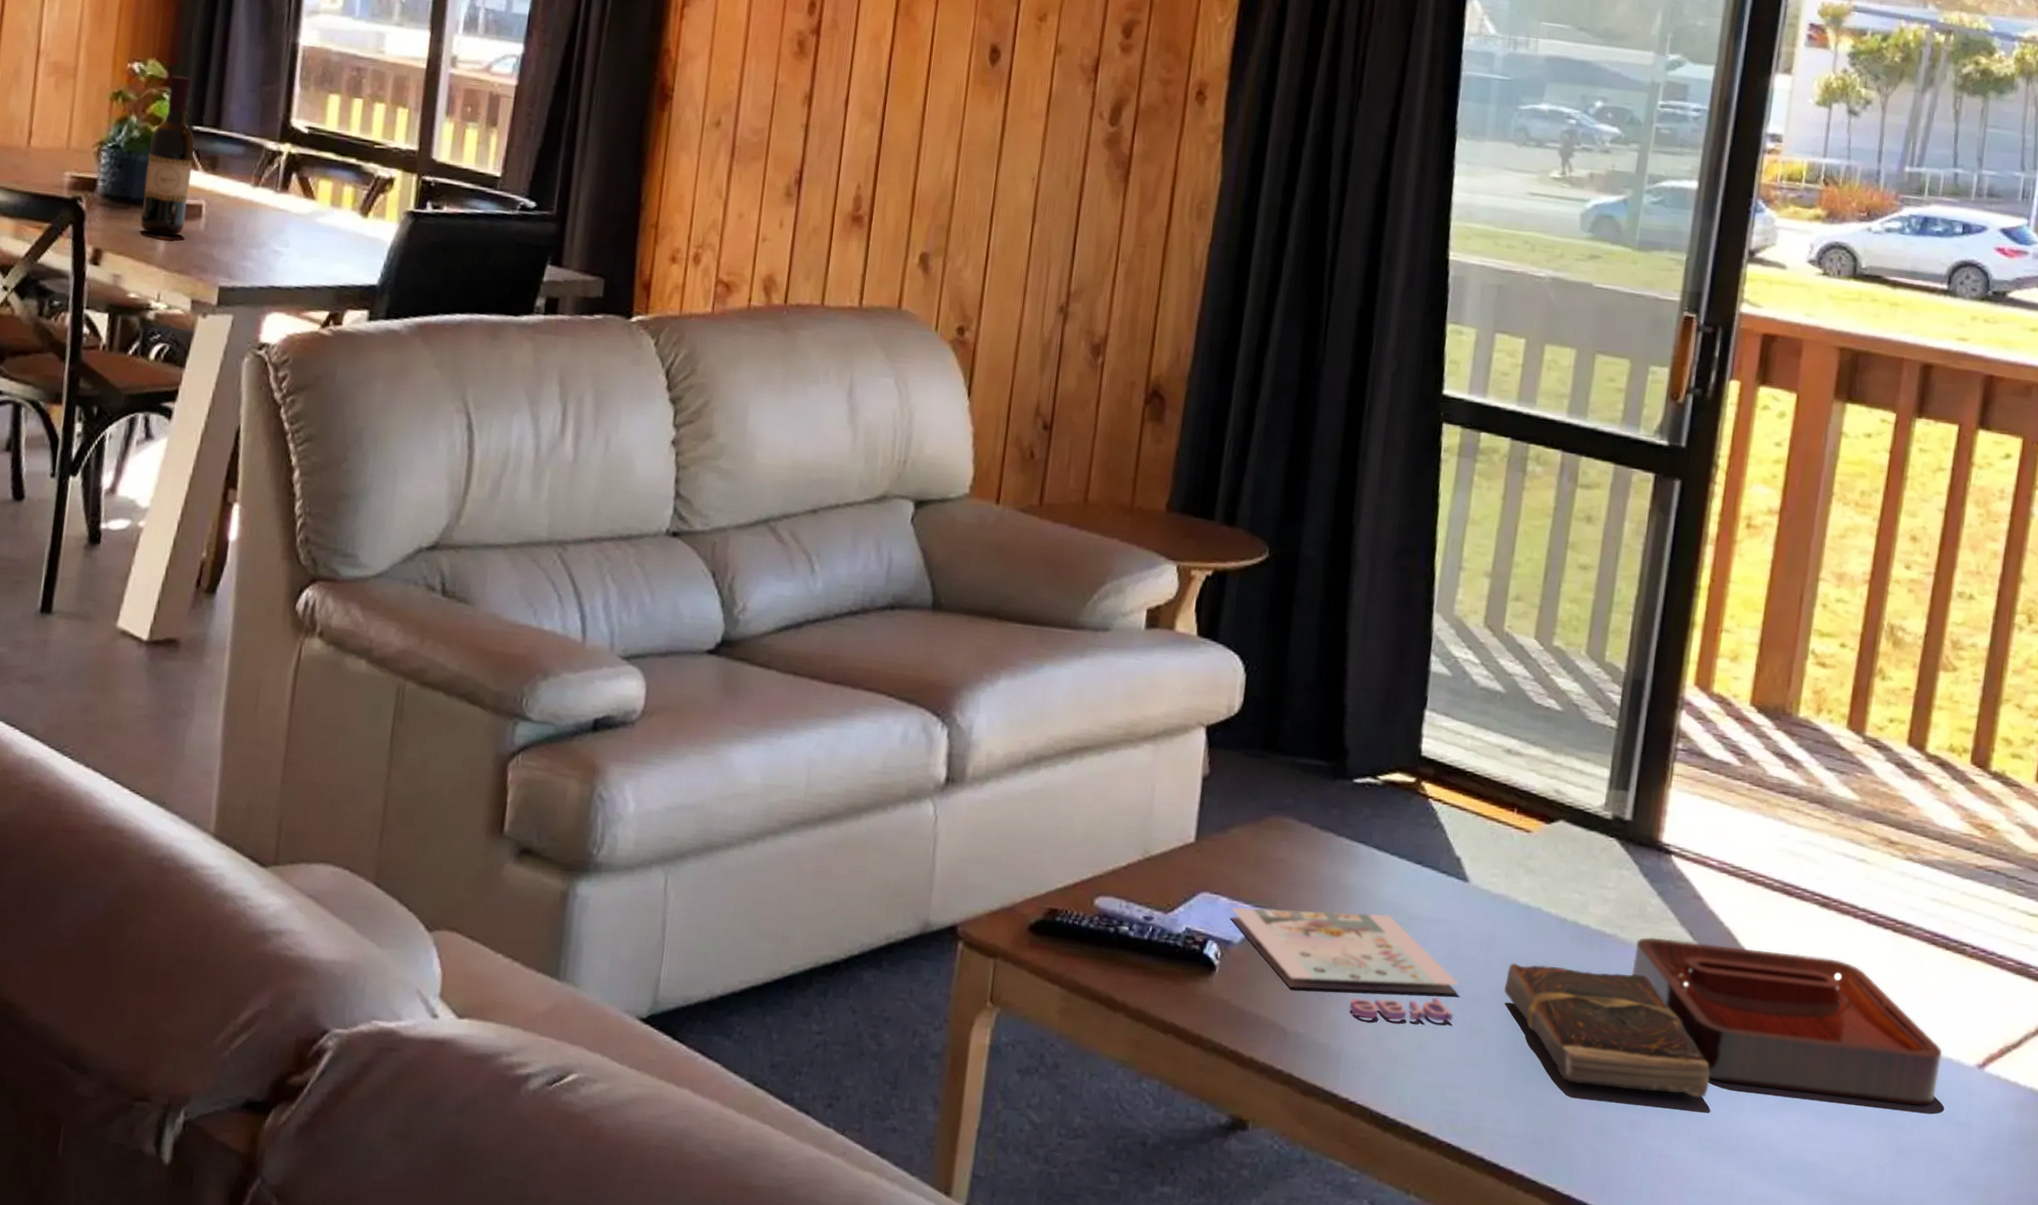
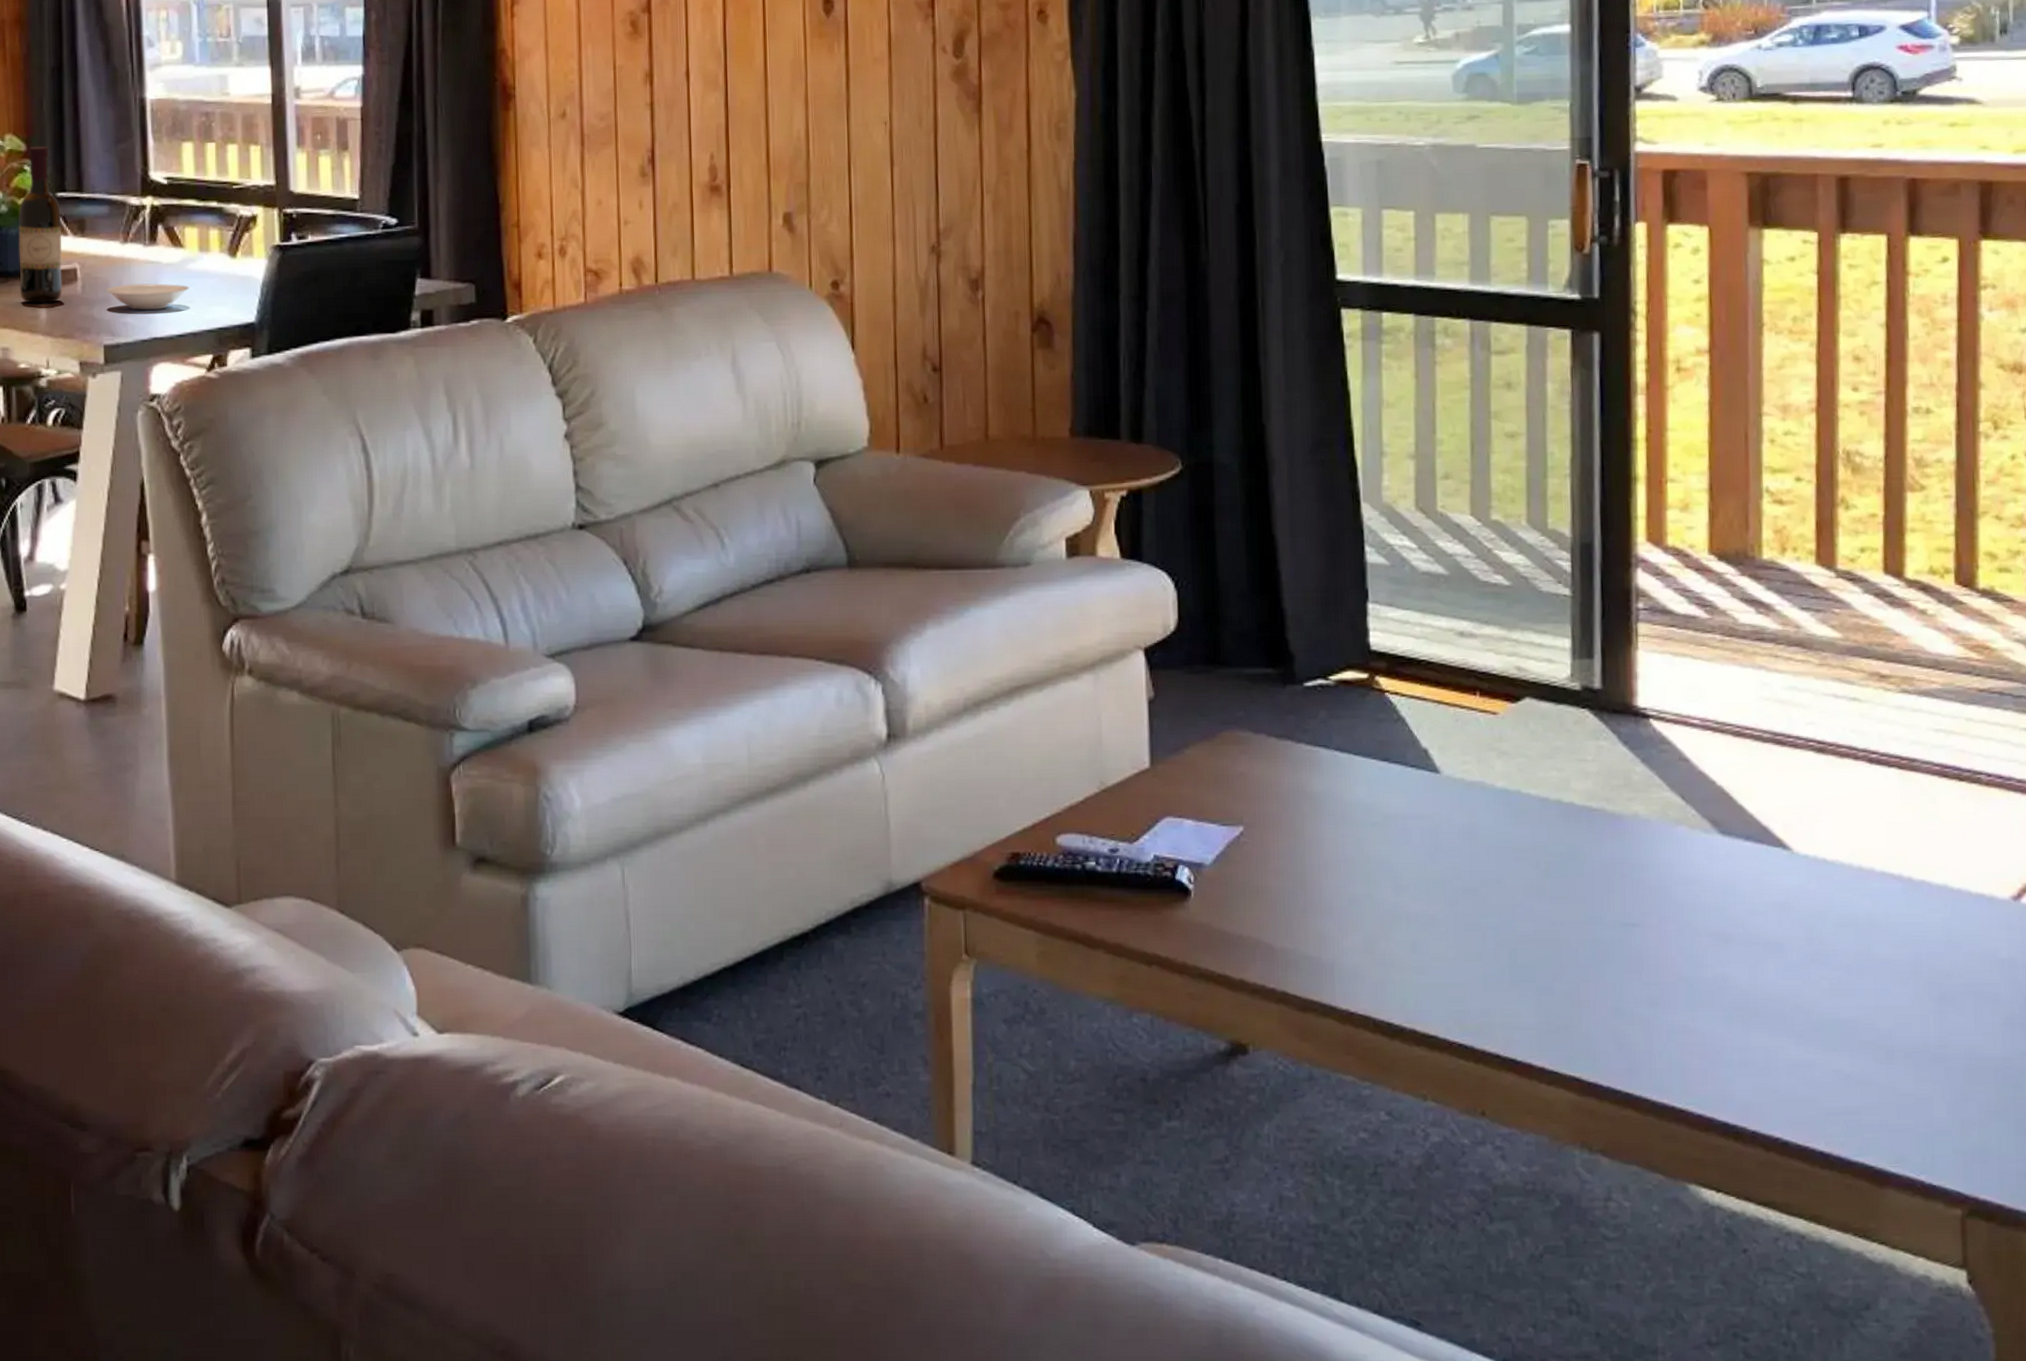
bowl: none [229,228,315,259] -> present [105,283,189,310]
magazine: present [1230,907,1460,1022] -> none [1197,817,1447,926]
book: present [1504,962,1710,1098] -> none [1494,846,1726,967]
decorative tray: present [1631,936,1943,1106] -> none [1625,804,1973,948]

